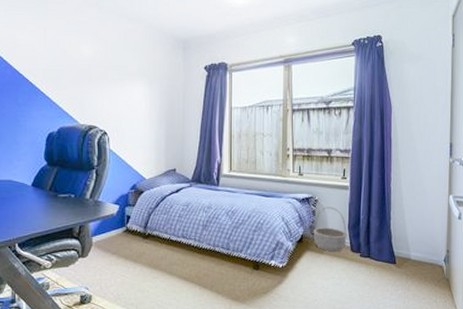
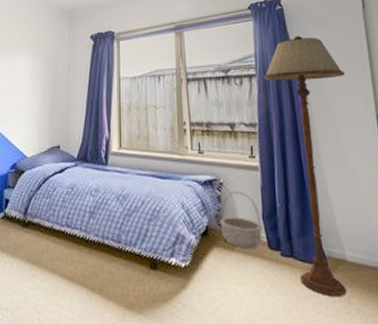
floor lamp: none [359,71,430,286] -> present [263,35,347,297]

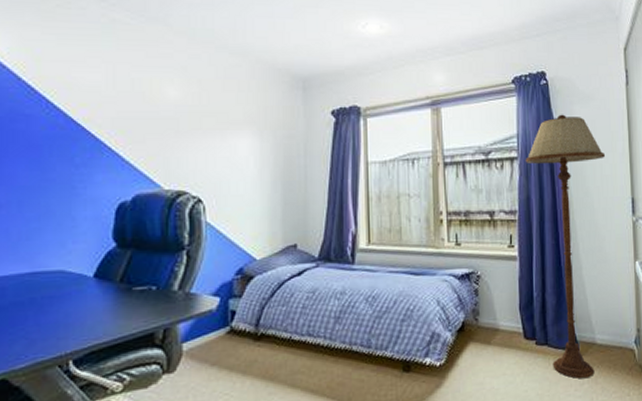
basket: present [220,191,262,249] -> none [477,283,519,342]

